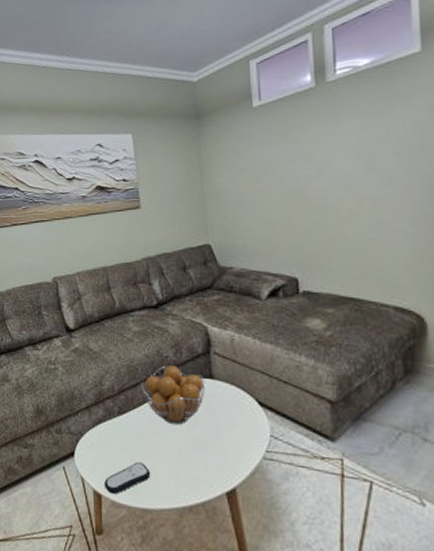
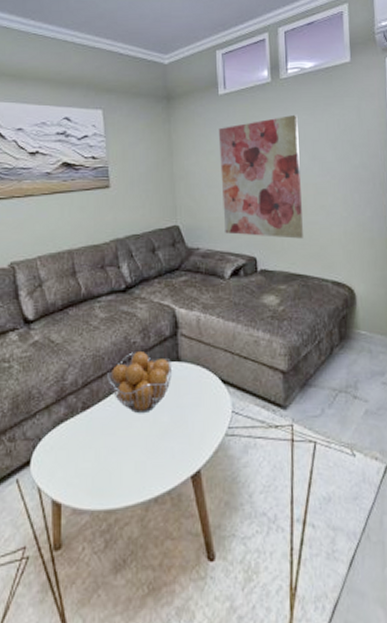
remote control: present [104,461,151,495] -> none [65,459,116,501]
wall art: none [253,120,356,258] -> present [218,114,303,239]

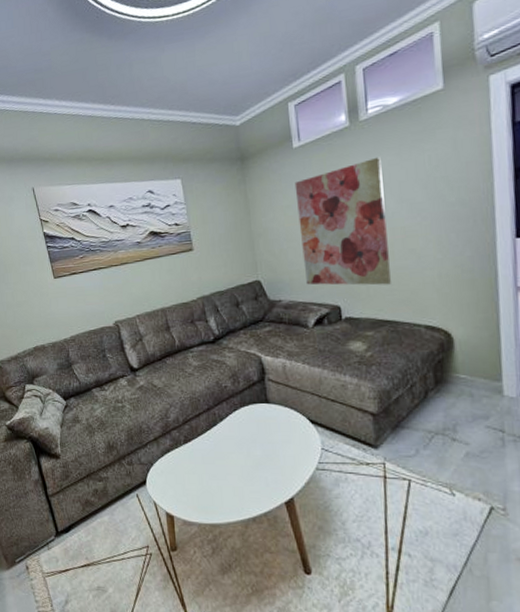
fruit basket: present [107,350,173,414] -> none [204,393,263,448]

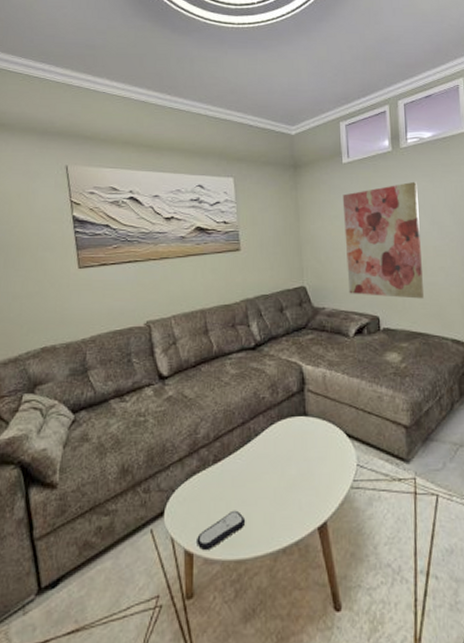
remote control: none [175,483,217,515] -> present [197,510,246,551]

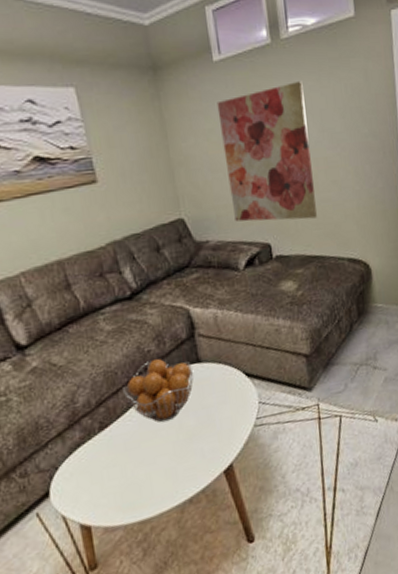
remote control: present [197,510,246,551] -> none [92,473,146,521]
fruit basket: none [238,405,300,467] -> present [123,358,194,423]

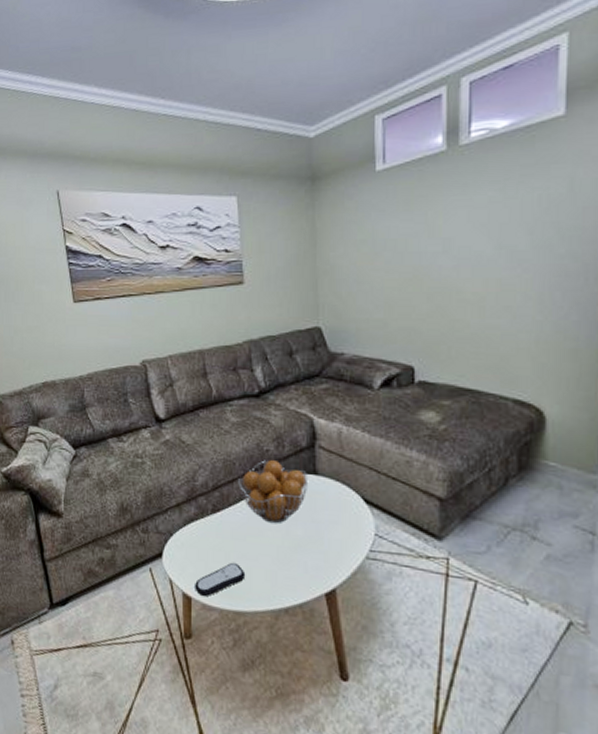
remote control: none [92,473,146,521] -> present [195,562,246,597]
wall art: present [216,80,317,222] -> none [373,190,480,346]

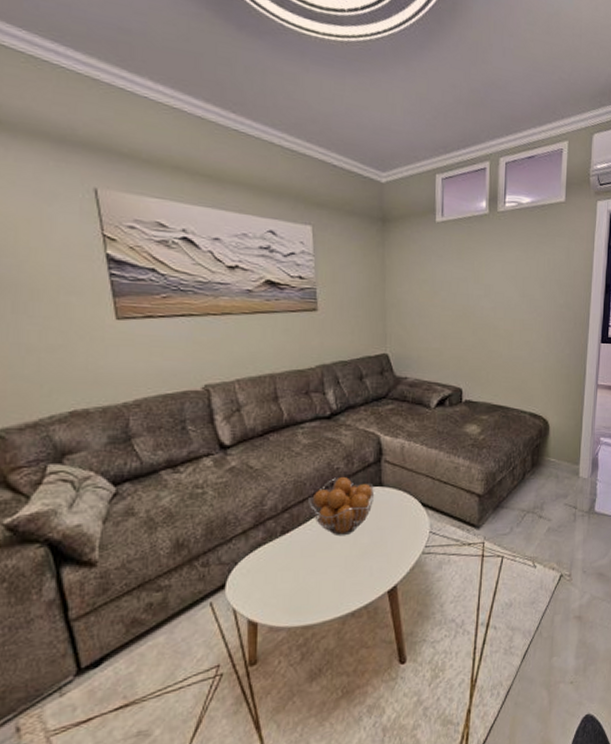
remote control: present [195,562,246,597] -> none [261,579,315,620]

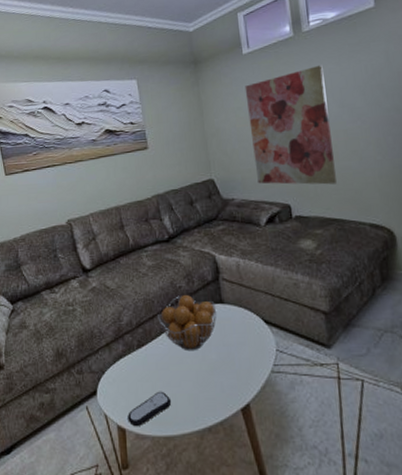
remote control: none [261,579,315,620] -> present [128,391,172,427]
wall art: none [433,249,511,372] -> present [245,64,337,185]

